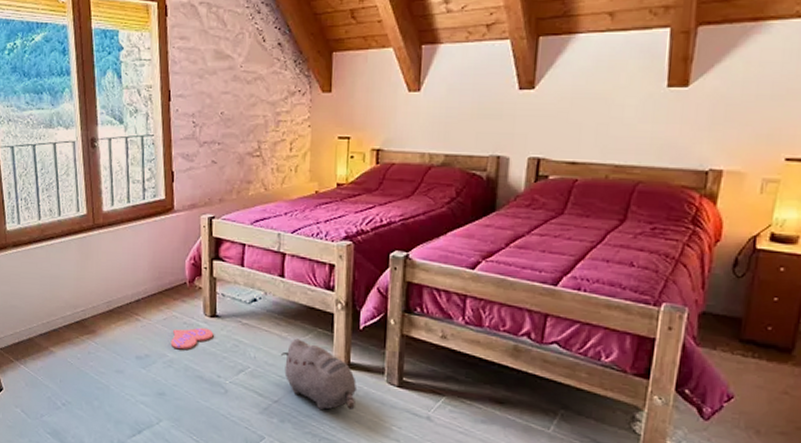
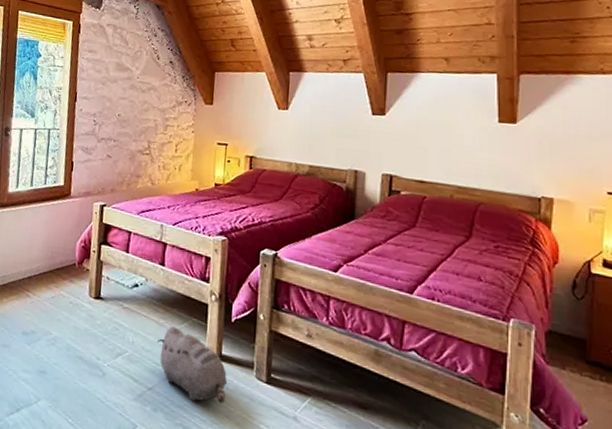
slippers: present [170,327,214,350] -> none [55,307,97,329]

